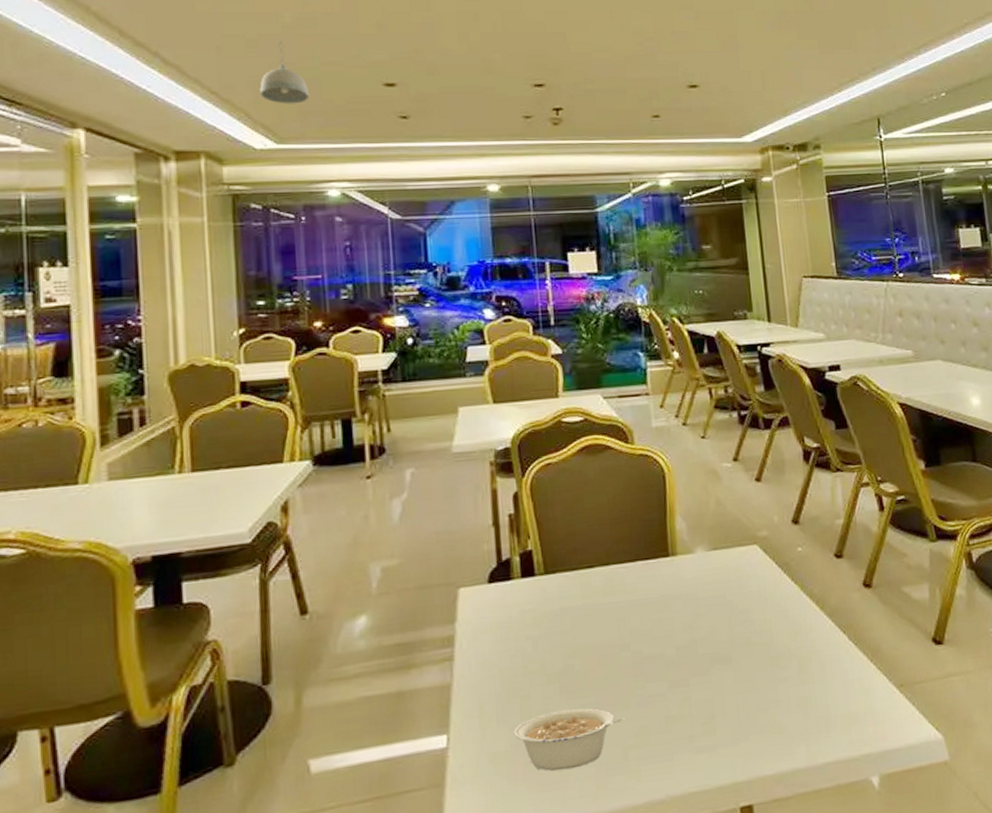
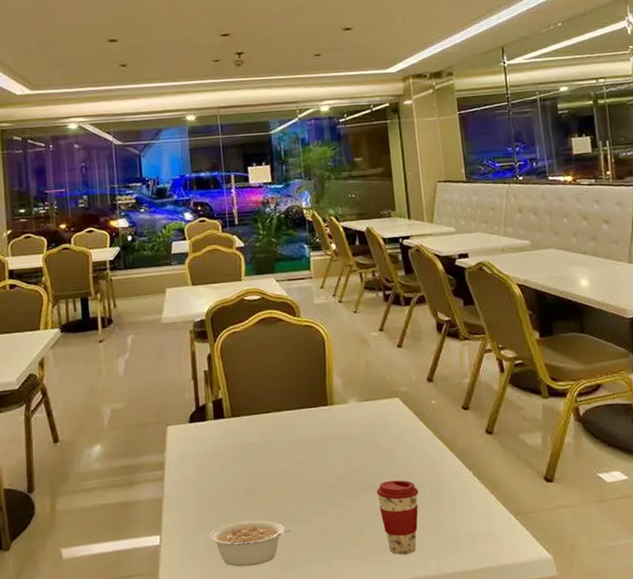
pendant light: present [259,41,309,104] -> none [18,11,54,60]
coffee cup: none [730,648,783,745] -> present [376,480,419,555]

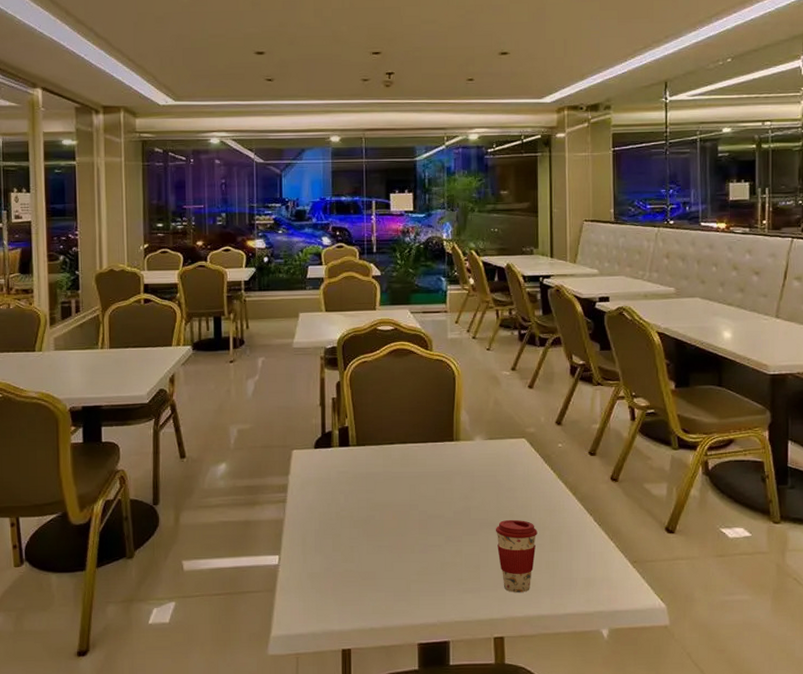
legume: present [209,520,294,567] -> none [327,549,410,592]

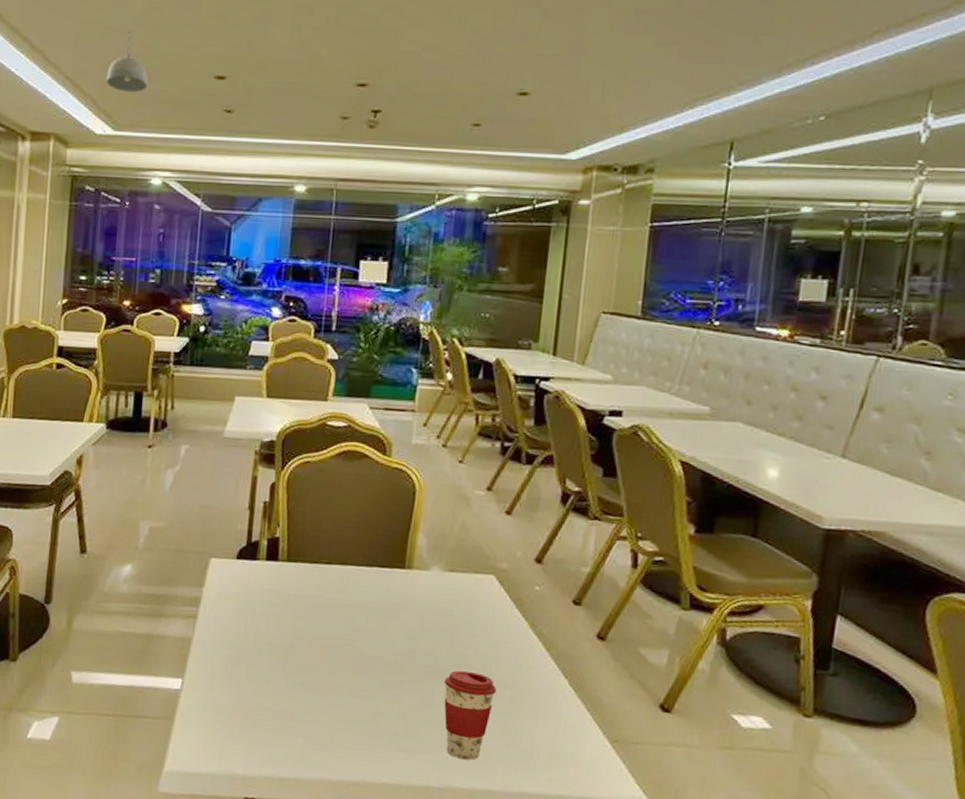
pendant light: none [164,17,199,69] -> present [106,29,148,93]

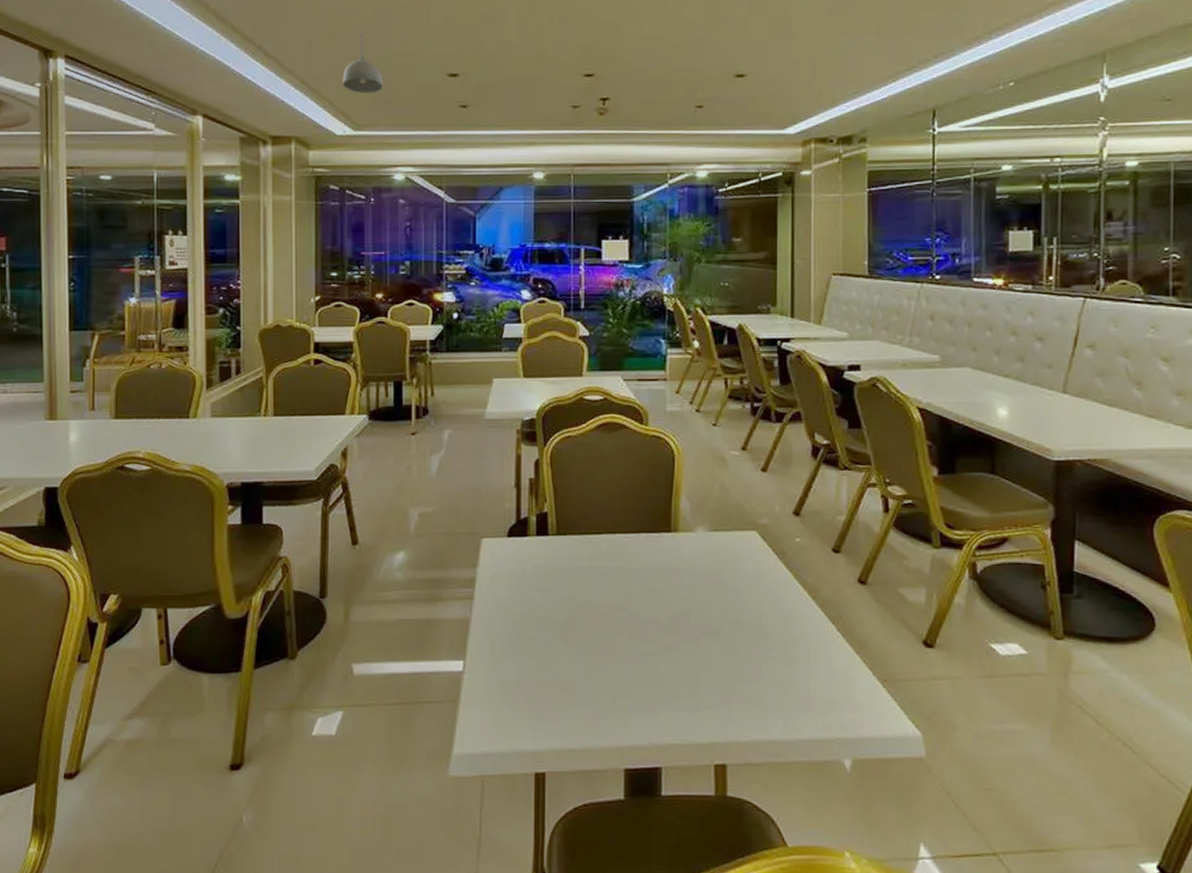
coffee cup: present [444,670,497,760] -> none [718,626,769,713]

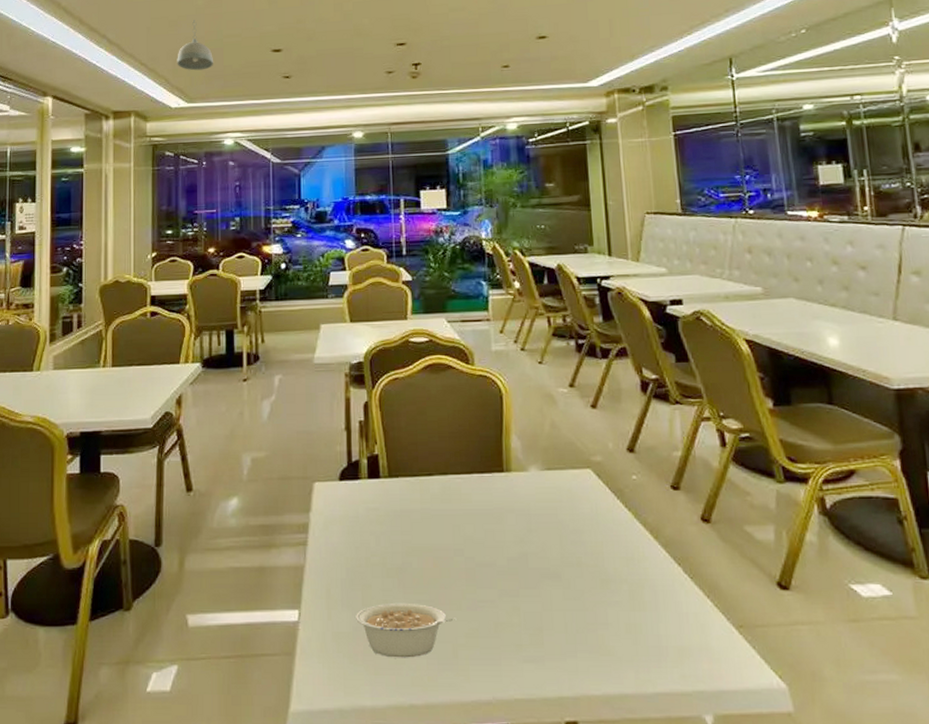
legume: none [520,656,617,706] -> present [356,604,457,658]

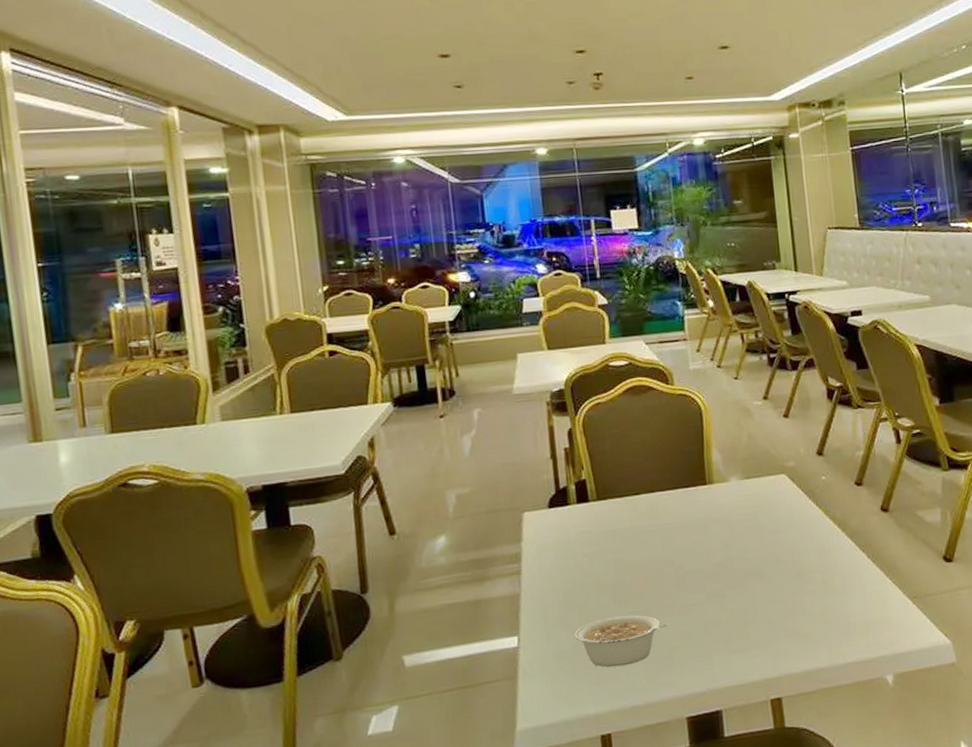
pendant light: present [177,20,213,71] -> none [328,17,372,78]

